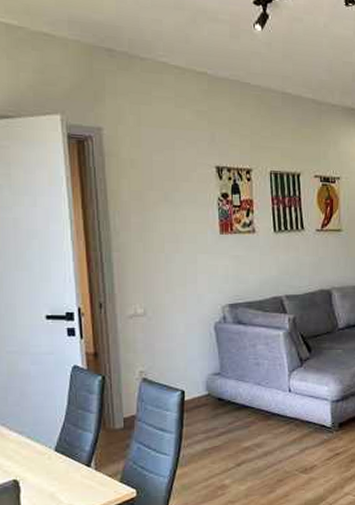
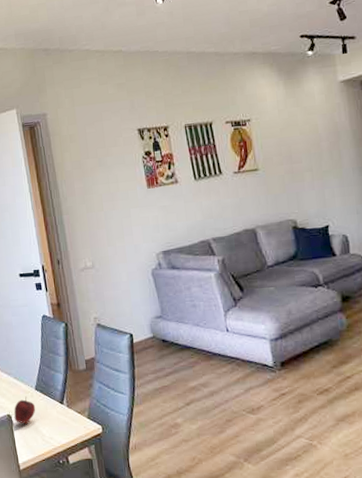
apple: none [23,458,53,490] -> present [14,396,36,424]

